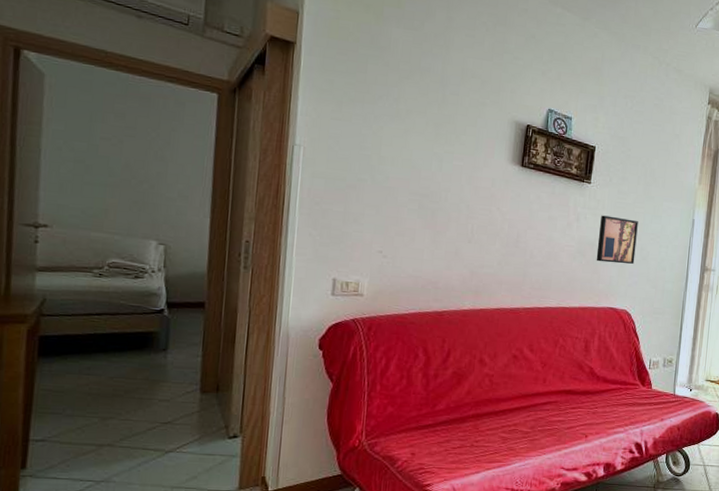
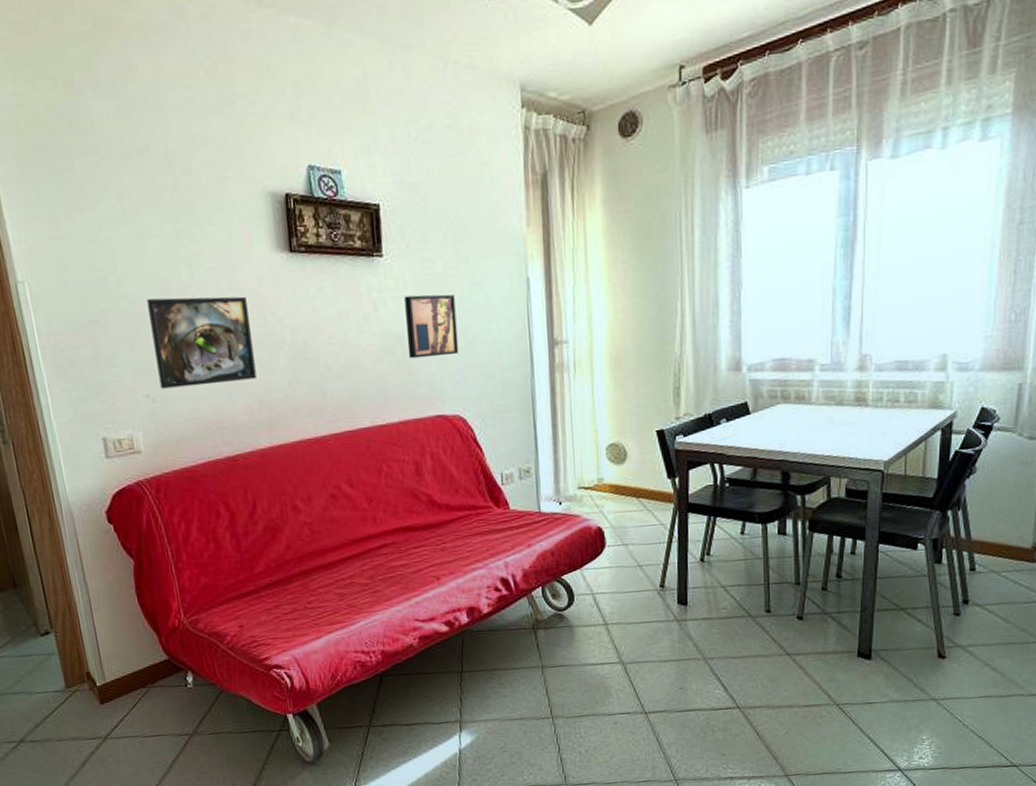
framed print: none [393,178,480,255] -> present [147,296,257,389]

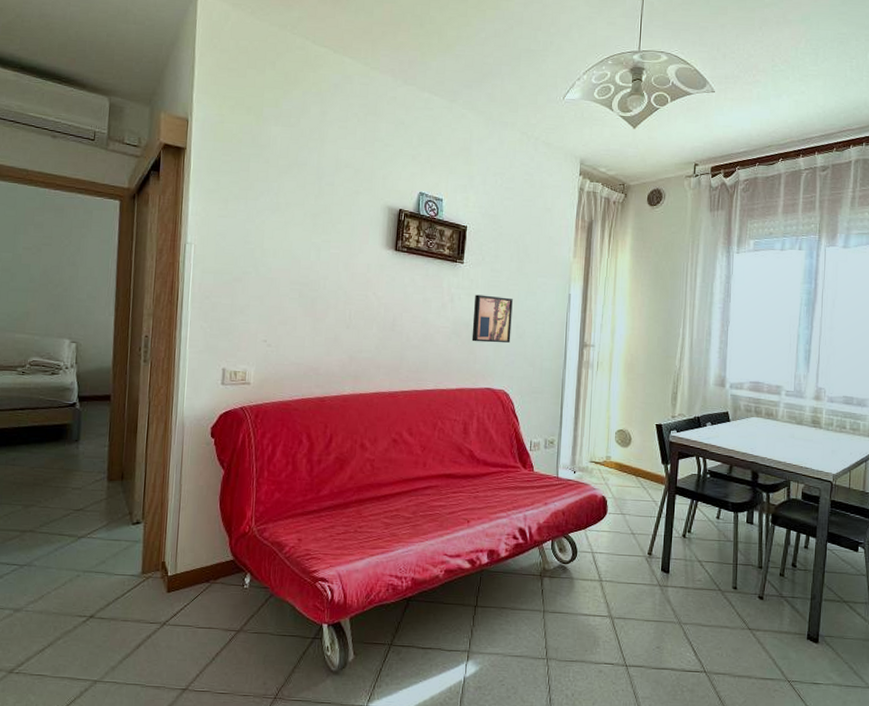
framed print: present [147,296,257,389] -> none [277,268,356,340]

